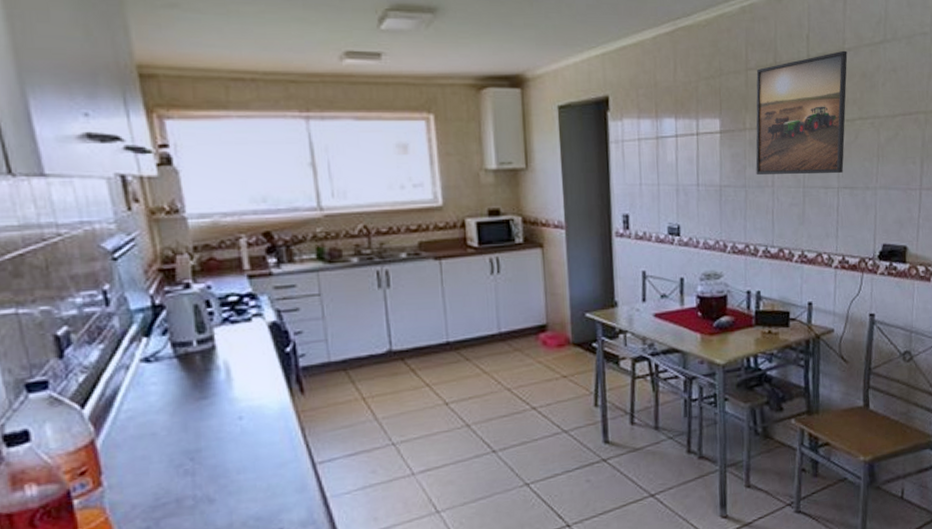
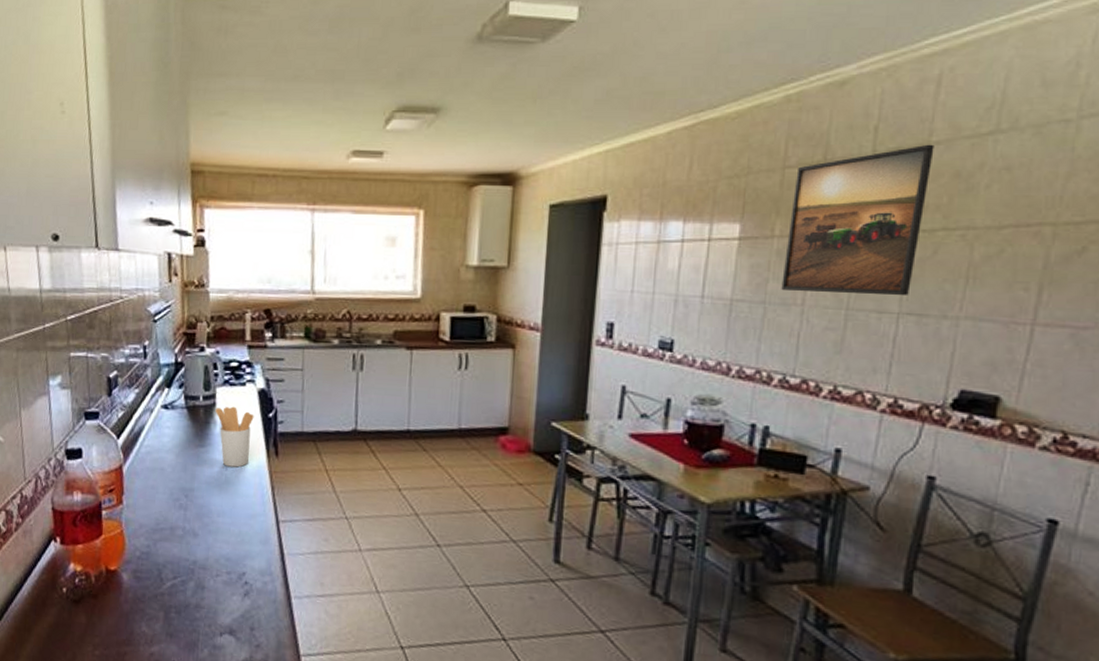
utensil holder: none [216,346,269,416] -> present [215,406,254,467]

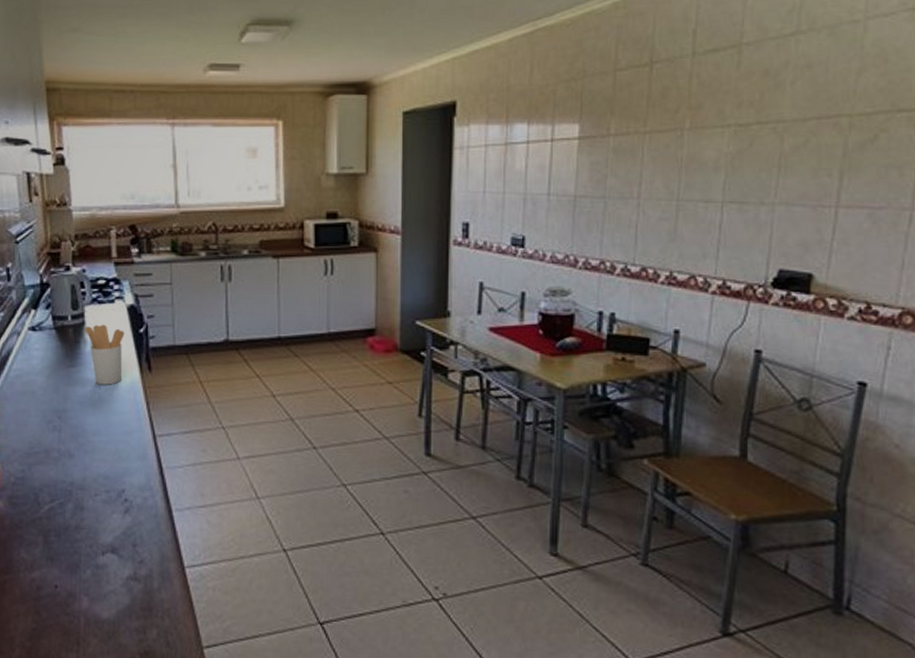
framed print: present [781,144,934,296] -> none [619,45,745,186]

